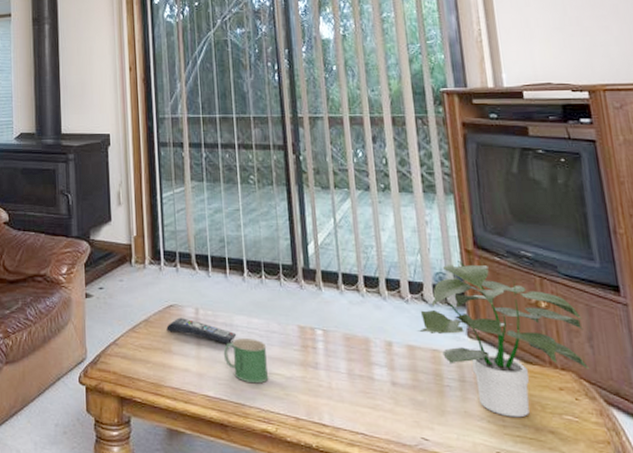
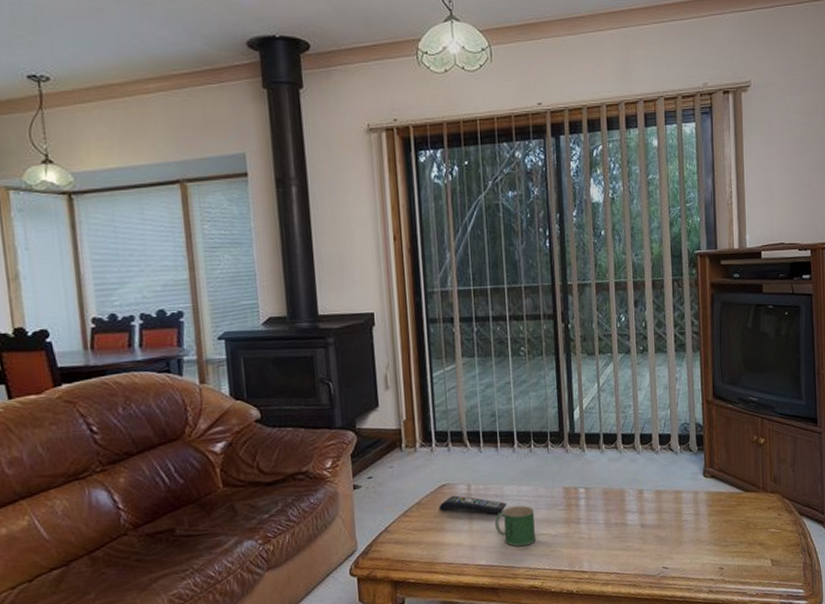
potted plant: present [418,261,589,418] -> none [664,411,790,538]

